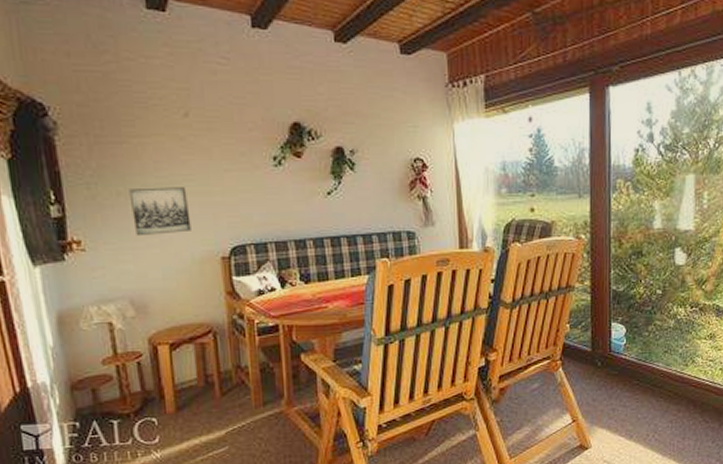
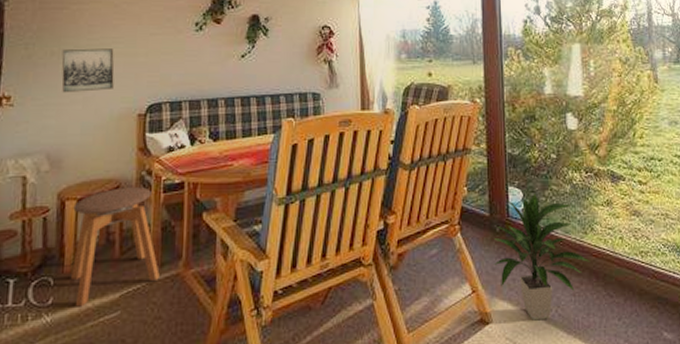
stool: none [166,331,263,444] -> present [70,187,160,307]
indoor plant: none [594,329,689,445] -> present [493,194,590,321]

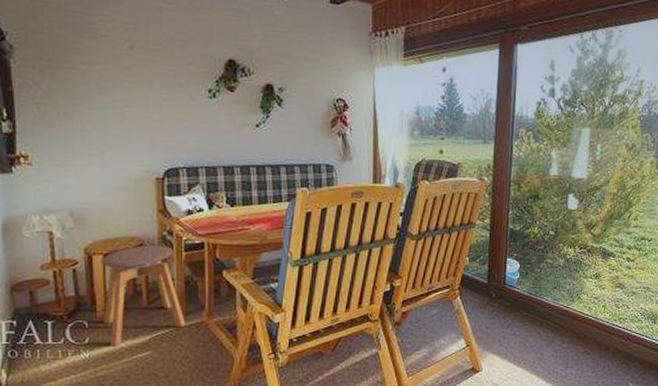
wall art: present [61,48,115,93] -> none [75,111,130,155]
indoor plant: present [493,194,590,321] -> none [488,266,574,371]

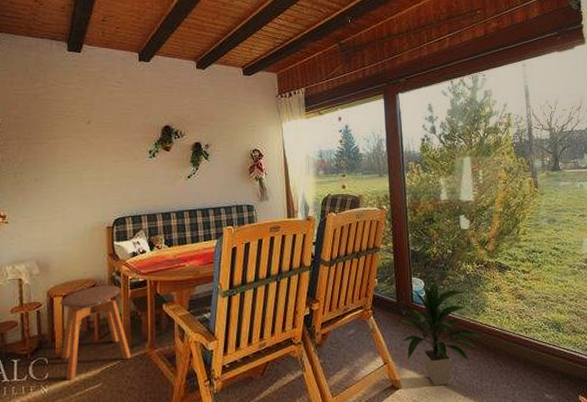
indoor plant: none [488,266,574,371] -> present [401,283,482,386]

